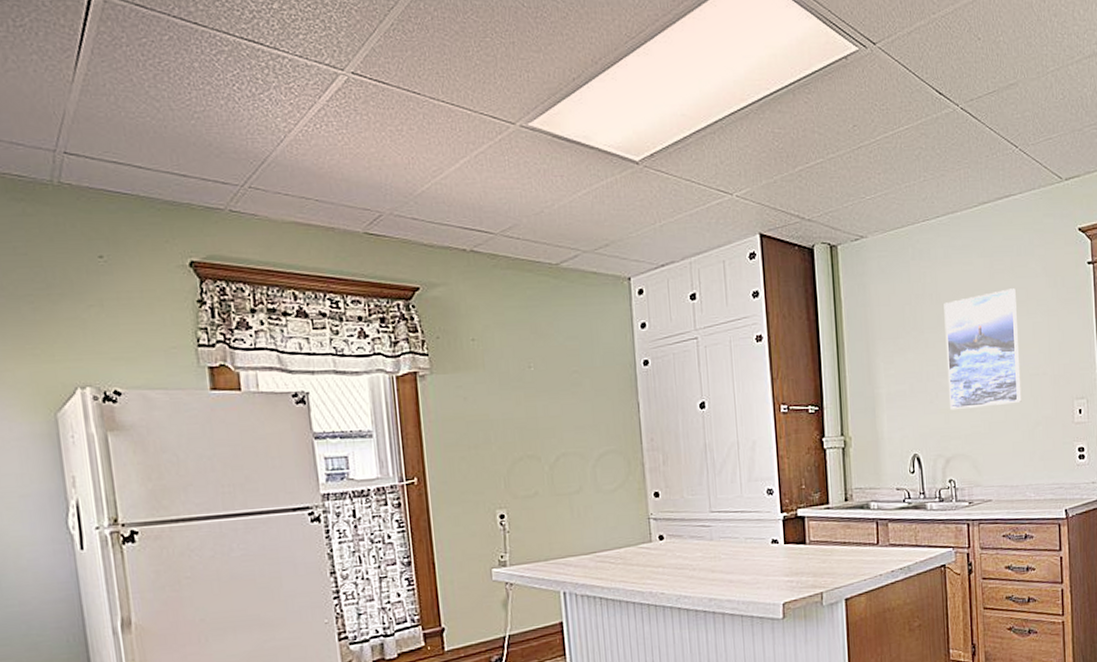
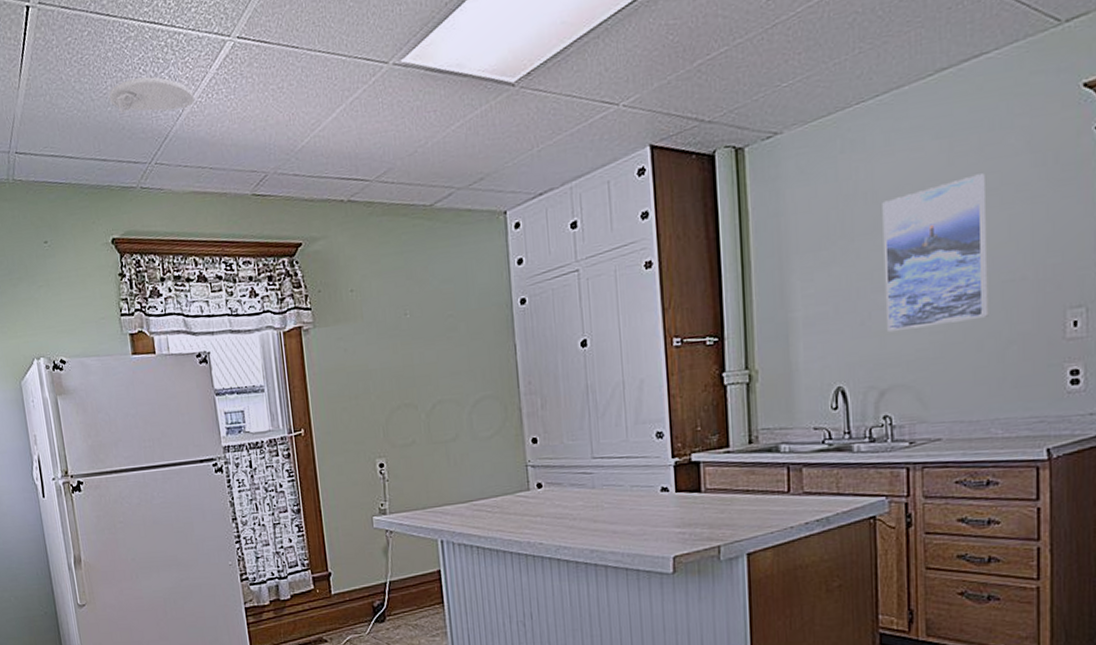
smoke detector: none [192,95,299,134] -> present [108,76,195,114]

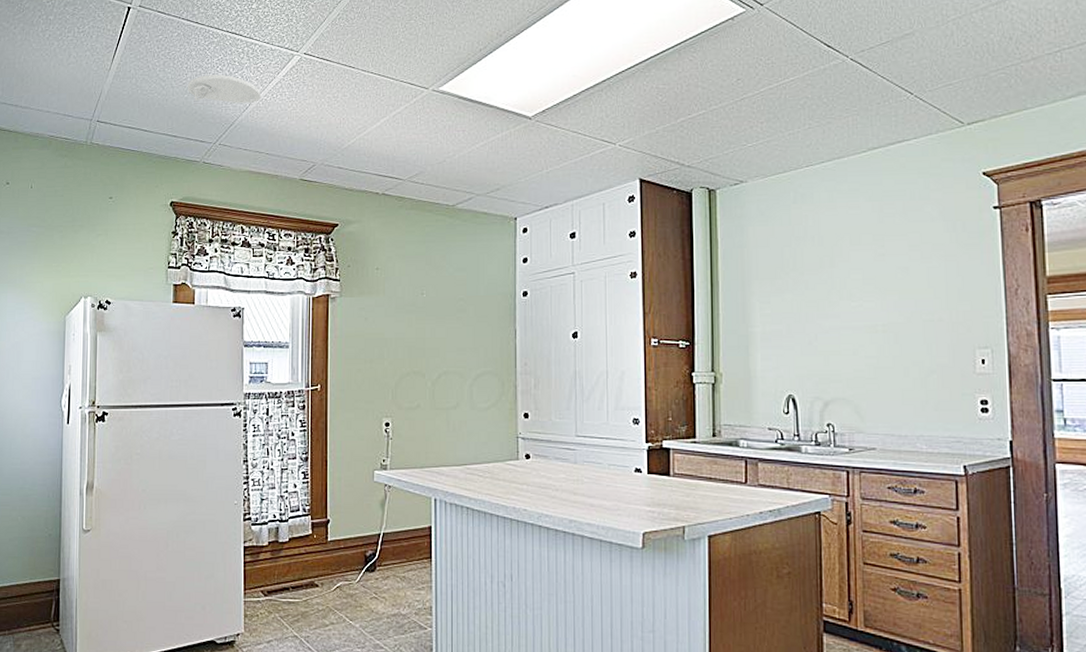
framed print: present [882,173,989,333] -> none [826,232,913,353]

